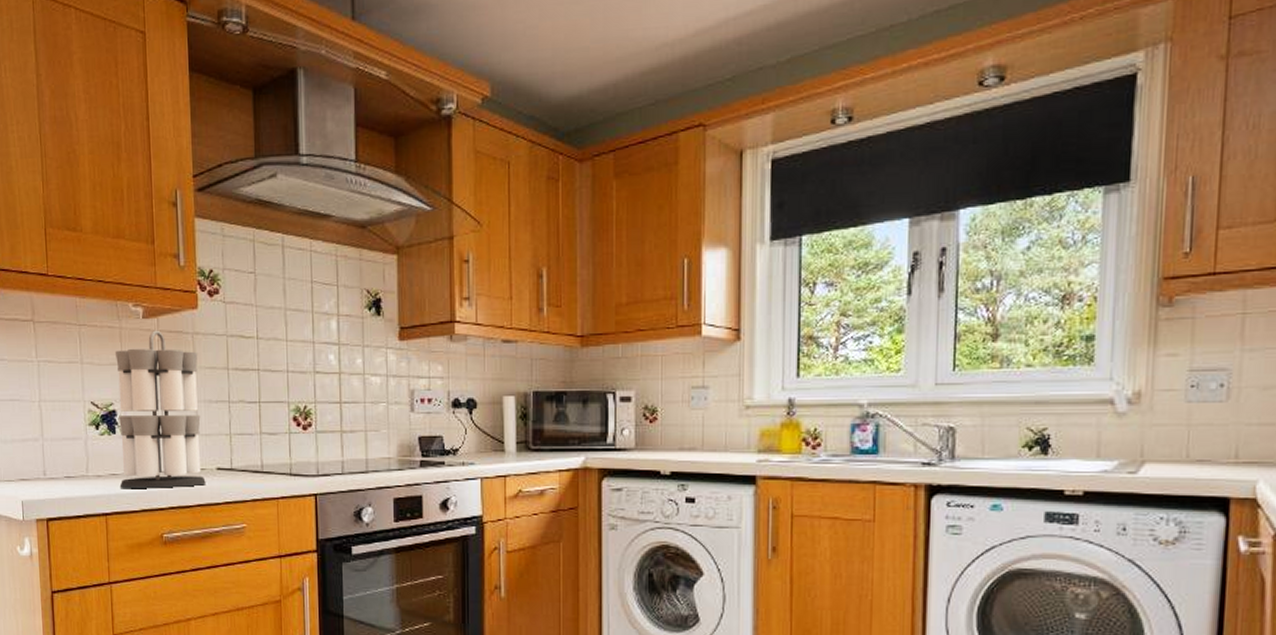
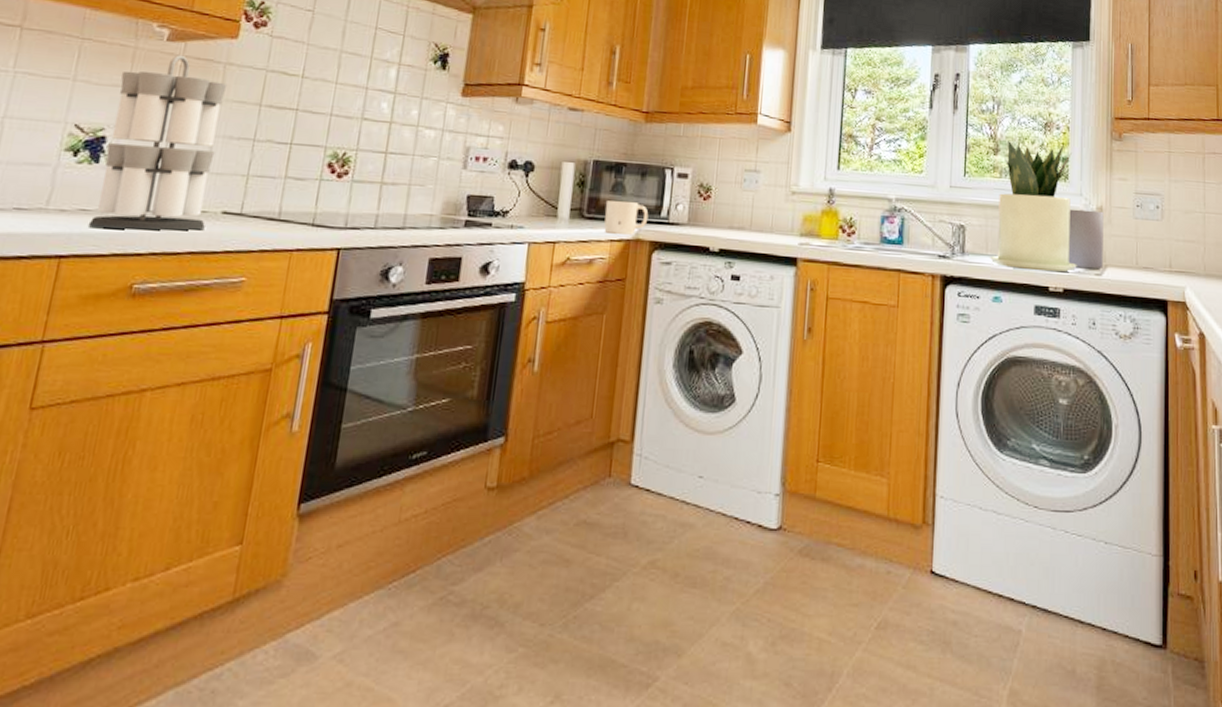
mug: none [550,430,594,465] -> present [604,200,649,236]
planter: none [987,318,1104,473] -> present [990,141,1077,273]
canister: none [1091,396,1143,467] -> present [1068,208,1104,270]

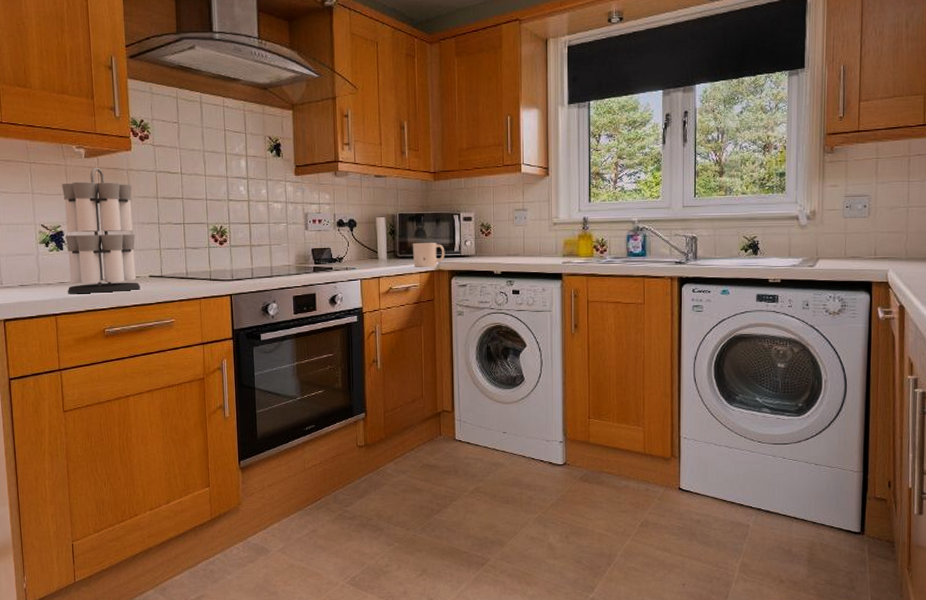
planter: present [990,141,1077,273] -> none [718,161,793,268]
canister: present [1068,208,1104,270] -> none [785,214,816,262]

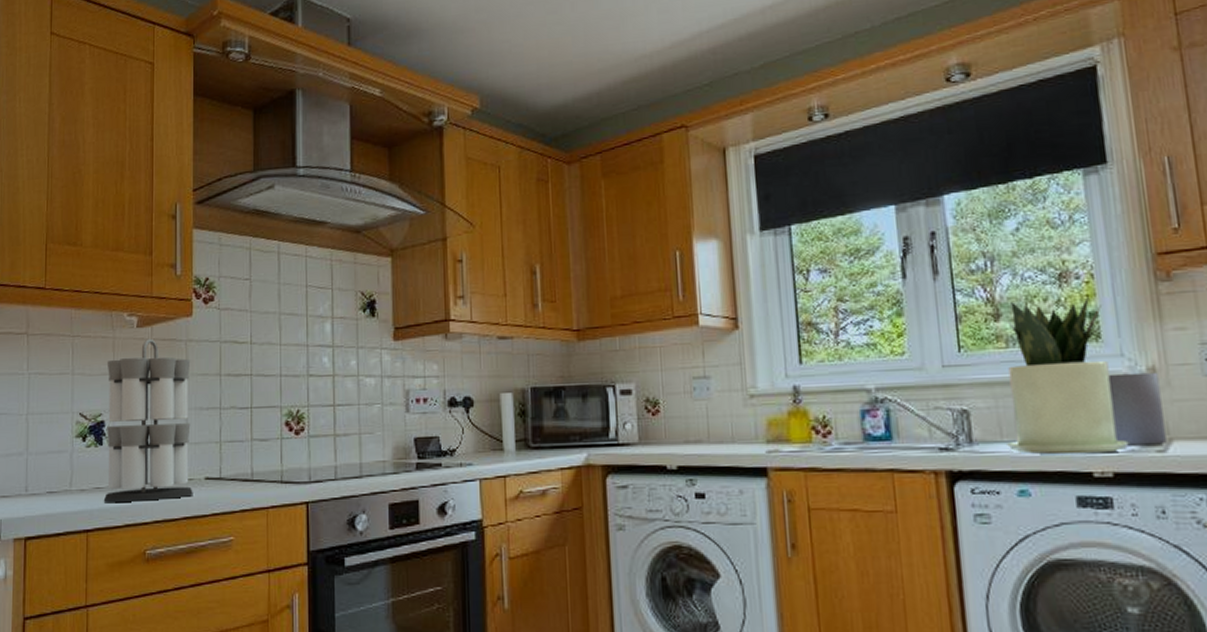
mug: present [412,242,445,268] -> none [549,425,597,463]
planter: none [718,161,793,268] -> present [1007,295,1129,455]
canister: none [785,214,816,262] -> present [1108,372,1167,446]

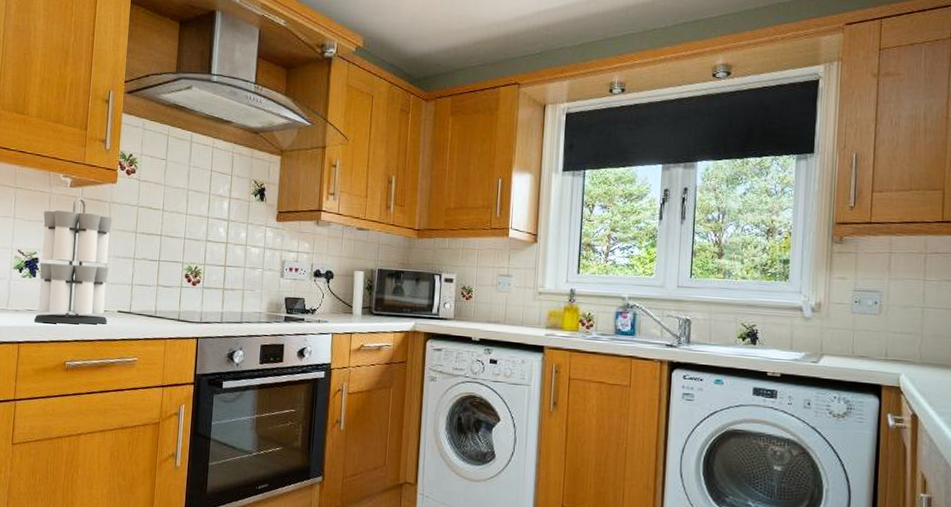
planter: present [1007,295,1129,455] -> none [713,246,795,360]
canister: present [1108,372,1167,446] -> none [786,304,822,358]

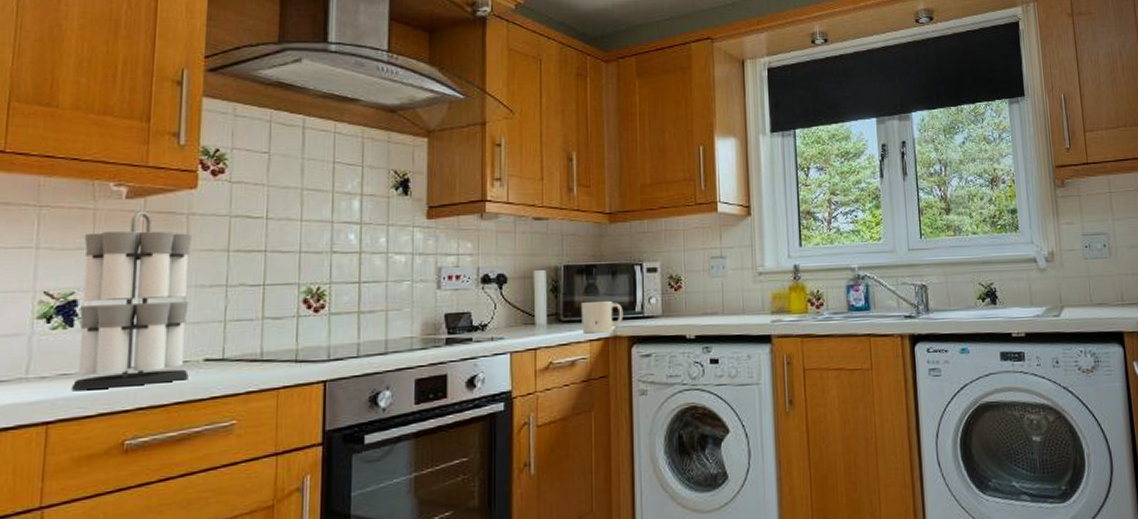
mug: none [388,300,423,328] -> present [580,300,624,335]

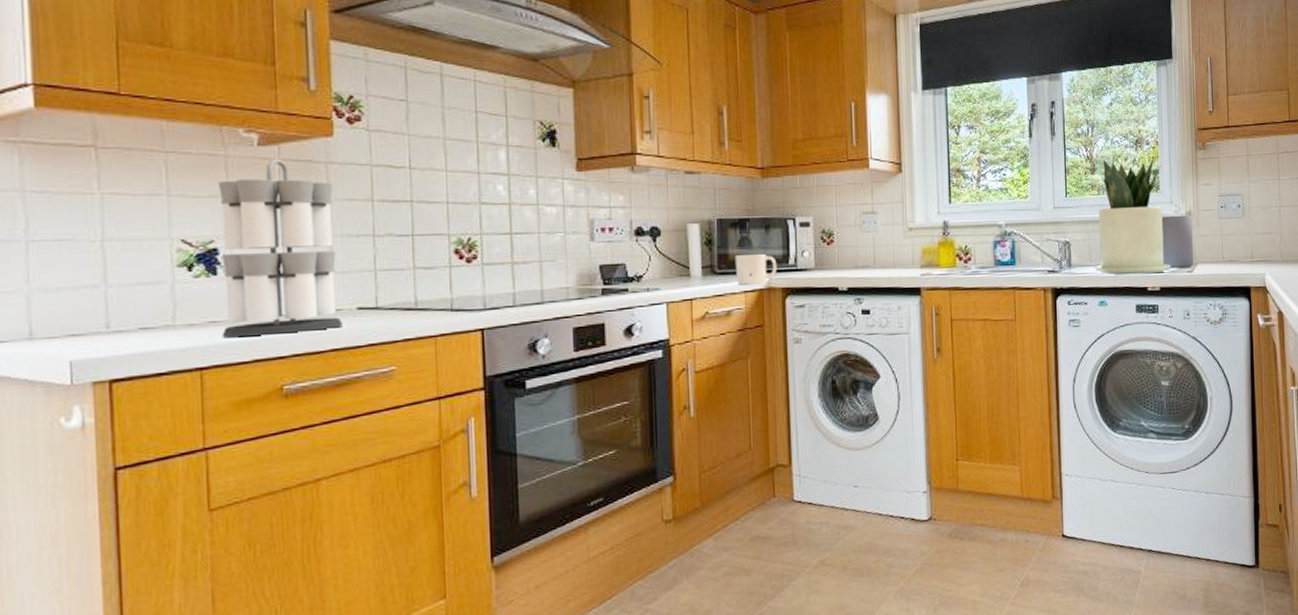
planter: none [953,196,1036,320] -> present [1094,157,1171,275]
canister: none [1022,255,1060,312] -> present [1161,215,1194,268]

